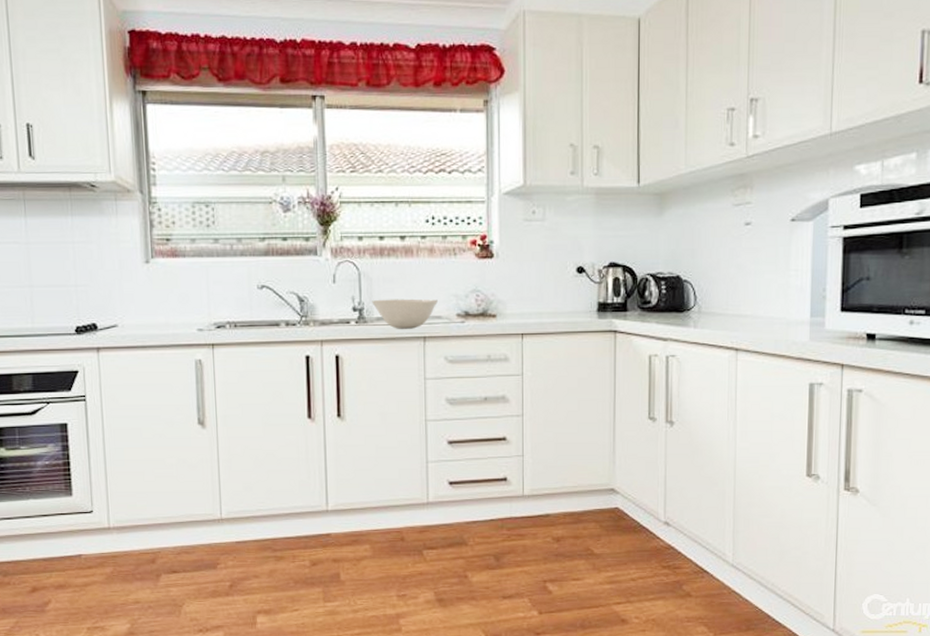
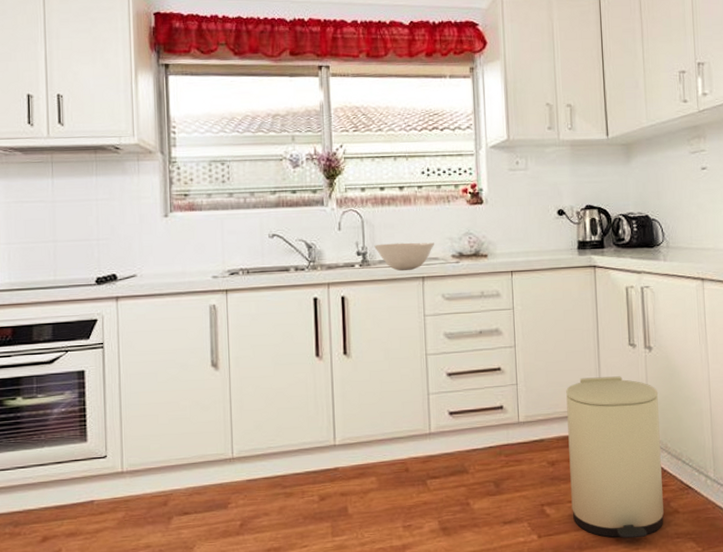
pedal bin: none [576,451,678,620] -> present [566,376,664,539]

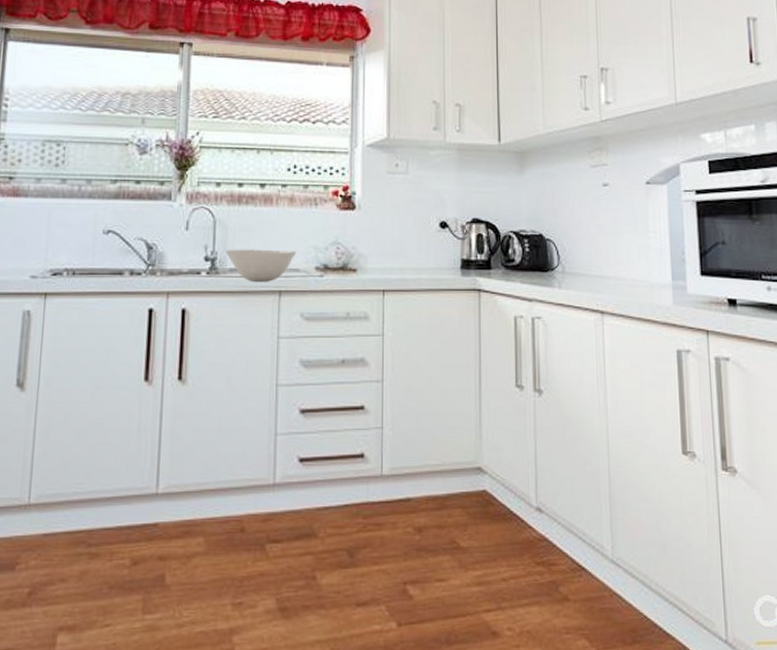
pedal bin: present [566,376,664,539] -> none [440,424,551,632]

